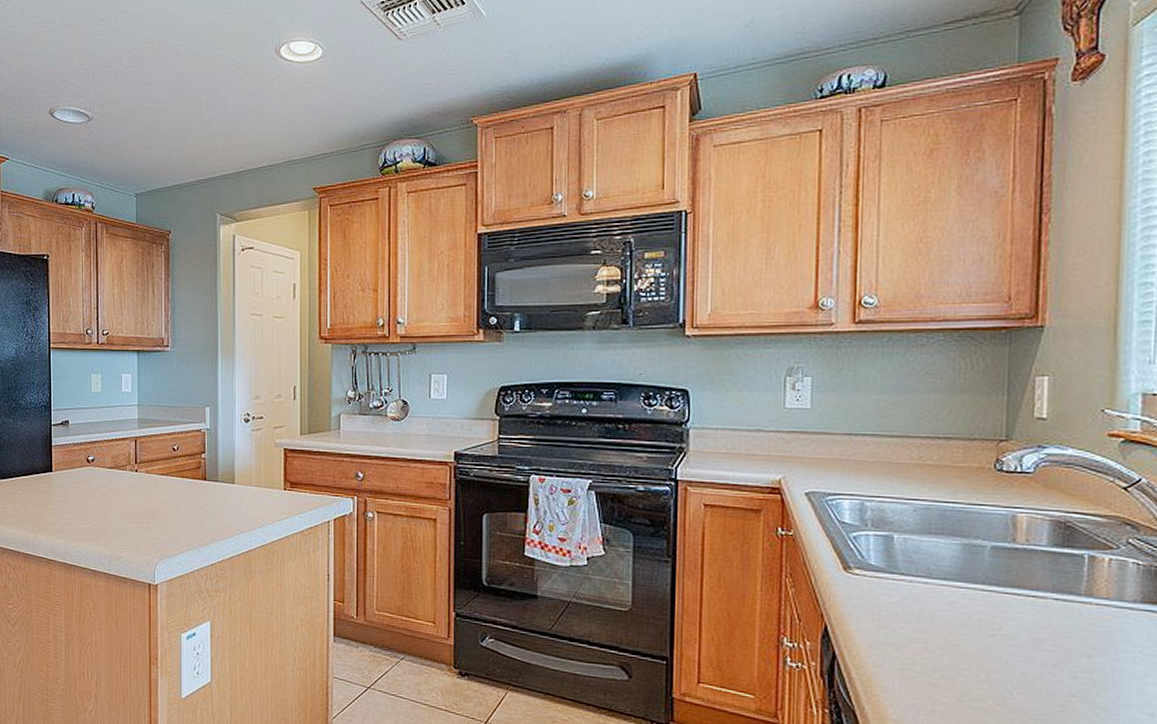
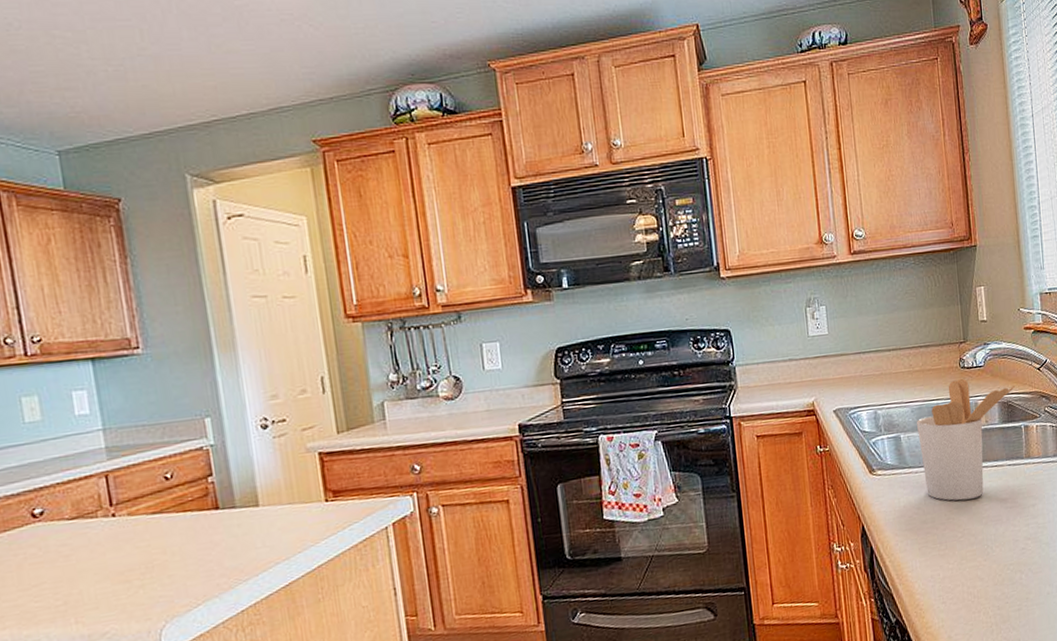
utensil holder: none [918,482,1082,629] -> present [916,378,1016,501]

